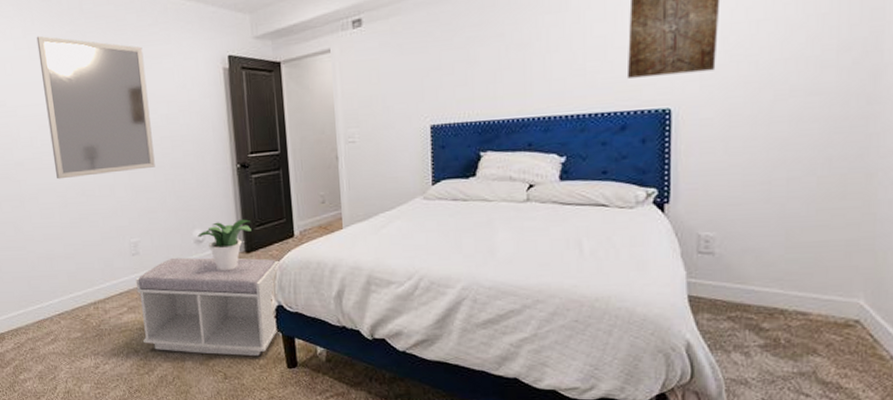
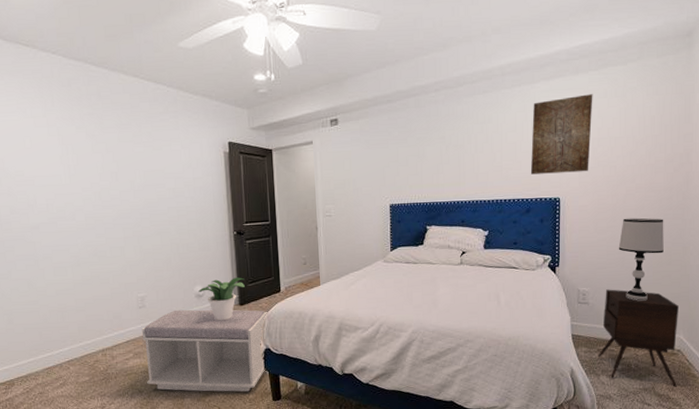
home mirror: present [36,35,155,180] -> none [56,116,162,242]
side table: none [727,234,858,373] -> present [598,289,679,387]
table lamp: none [760,133,835,251] -> present [618,217,664,301]

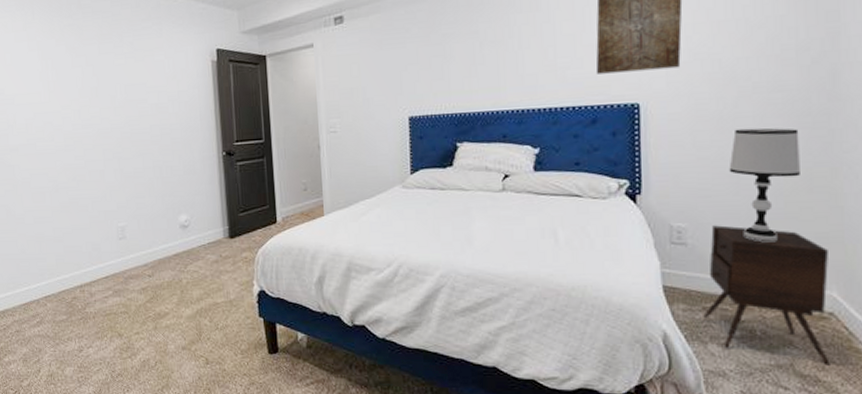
bench: present [141,309,268,392] -> none [121,242,263,341]
potted plant: present [198,277,245,321] -> none [183,205,235,256]

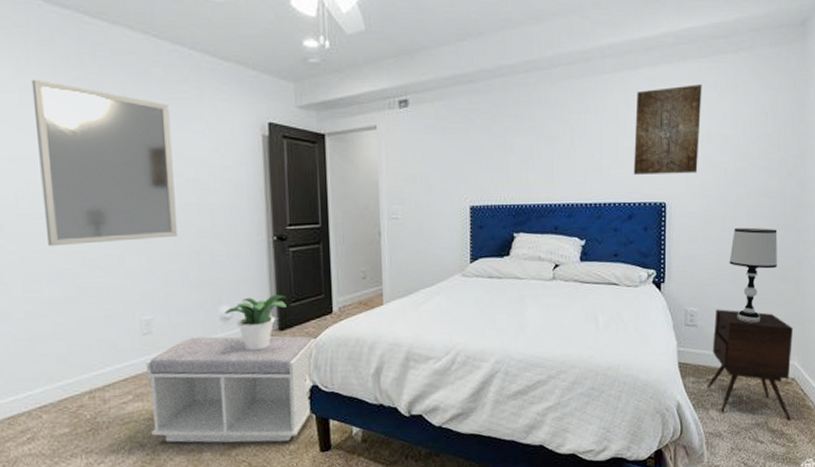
home mirror: none [36,28,144,165] -> present [31,79,177,247]
bench: none [121,242,263,341] -> present [145,336,317,443]
potted plant: none [183,205,235,256] -> present [224,294,286,351]

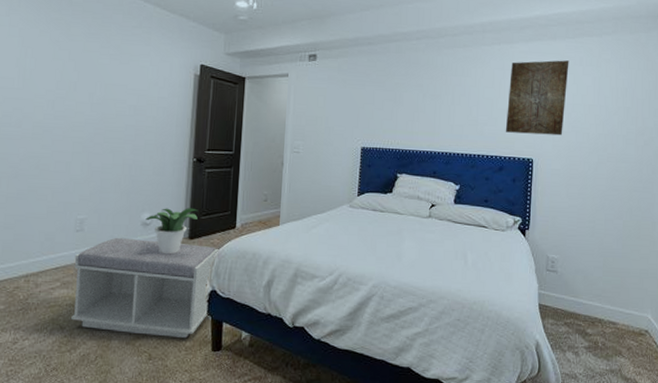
home mirror: present [31,79,177,247] -> none [12,17,123,152]
side table: present [707,309,793,421] -> none [564,258,647,371]
table lamp: present [729,227,778,323] -> none [588,186,634,275]

